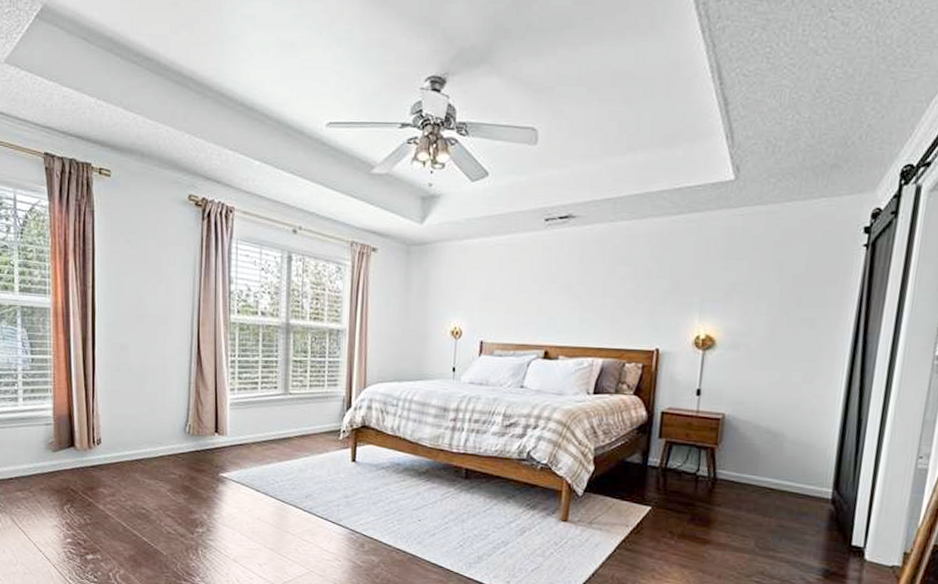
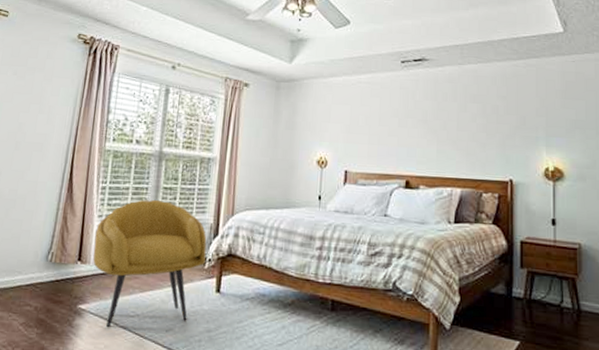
armchair: none [229,373,340,494] -> present [93,199,207,328]

